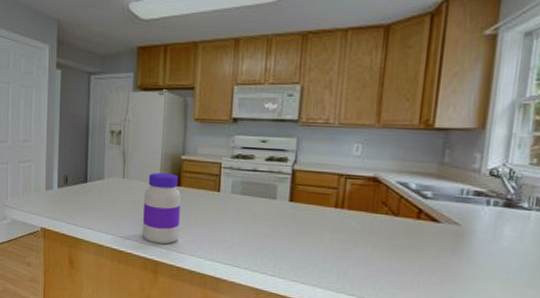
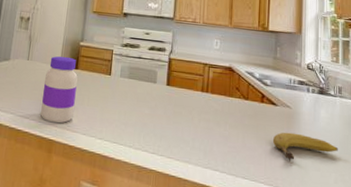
fruit: none [429,253,526,286] -> present [272,132,338,160]

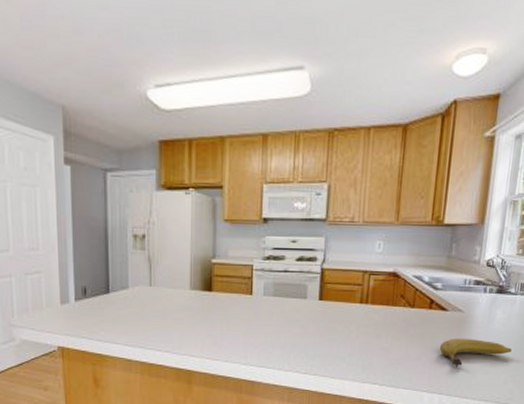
jar: present [40,56,78,124] -> none [173,277,213,353]

